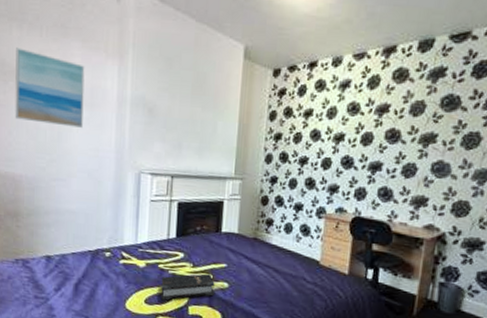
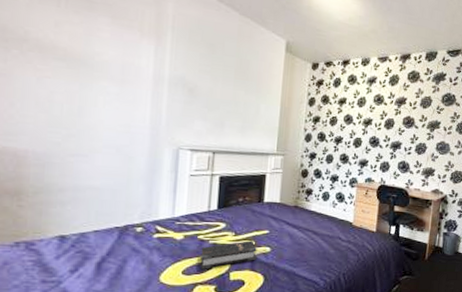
wall art: present [15,47,85,128] -> none [19,14,115,103]

